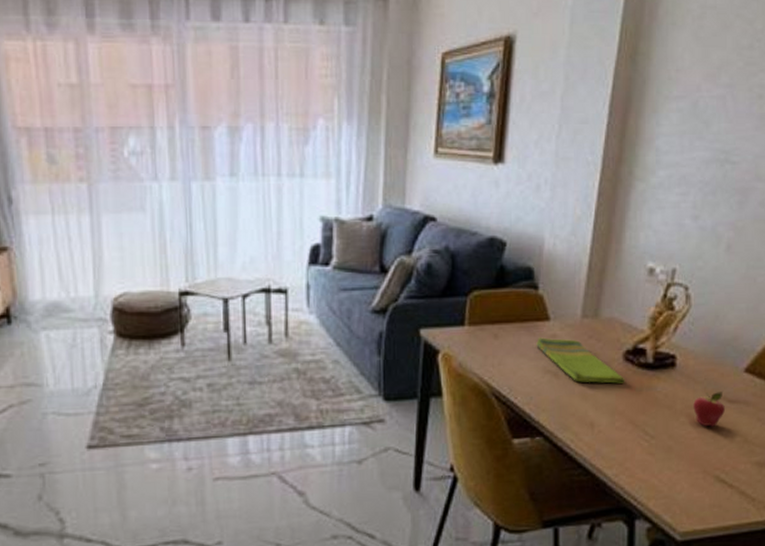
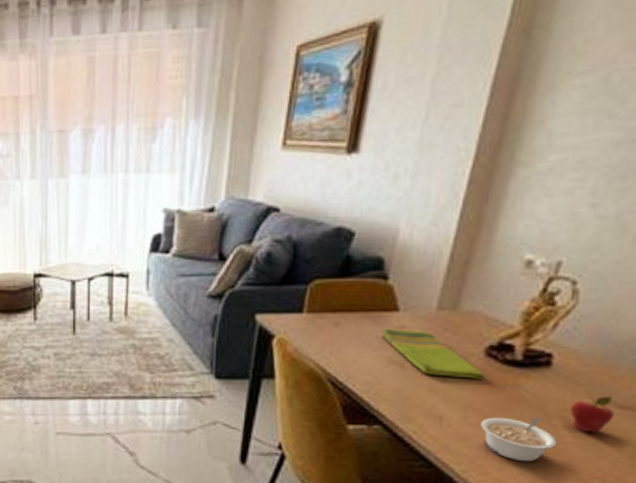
legume: none [625,416,686,460] -> present [481,417,557,462]

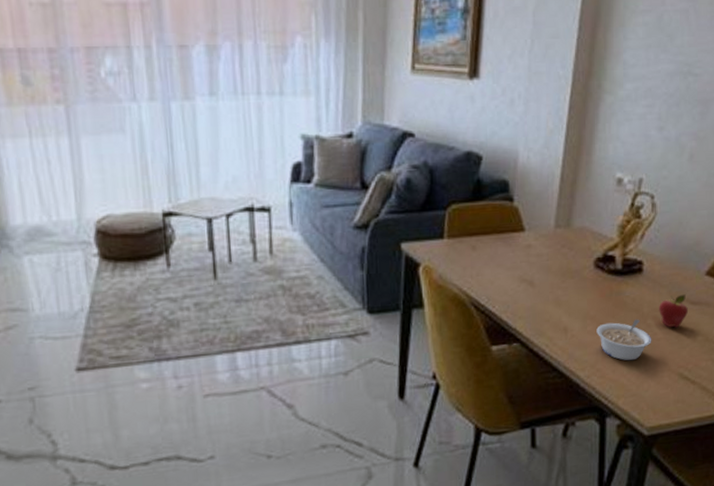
dish towel: present [381,328,485,379] -> none [512,248,596,290]

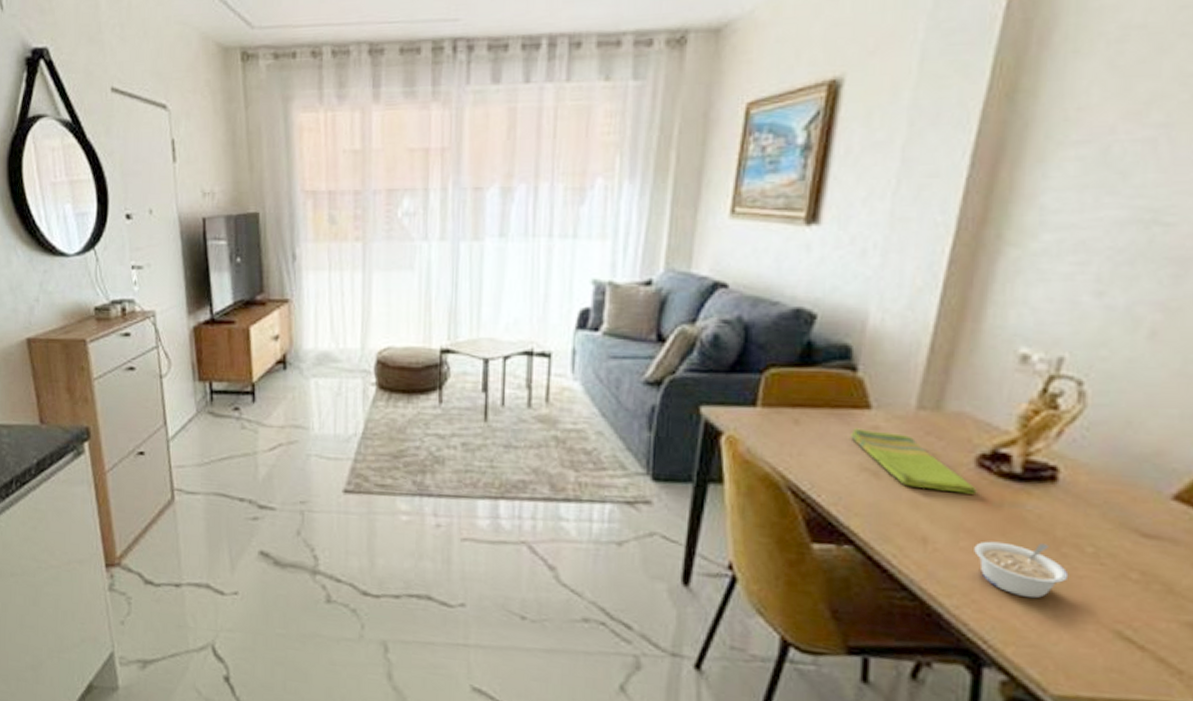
dish towel: none [512,248,596,290] -> present [850,428,977,494]
fruit: present [659,294,688,328] -> none [1083,520,1136,566]

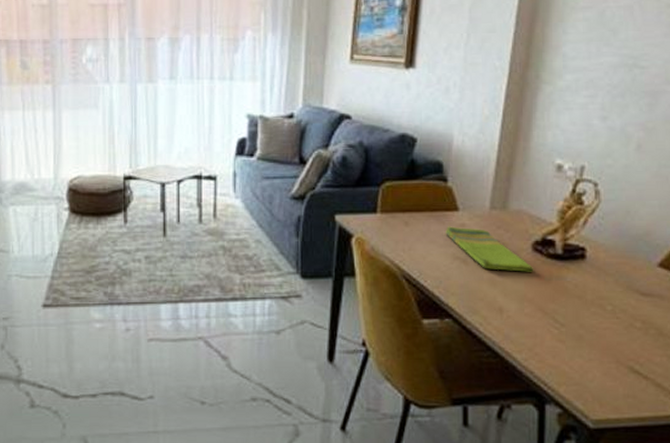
legume: present [974,541,1069,599] -> none [535,306,597,348]

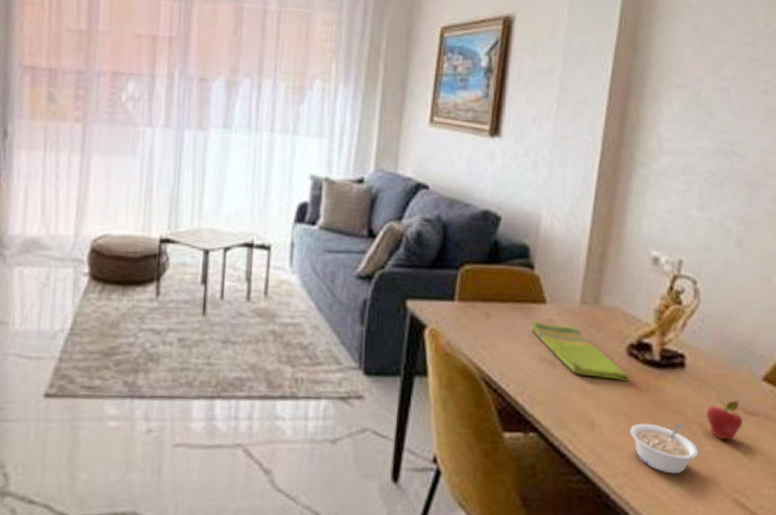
legume: none [535,306,597,348] -> present [630,423,699,475]
fruit: none [604,285,638,318] -> present [706,400,743,441]

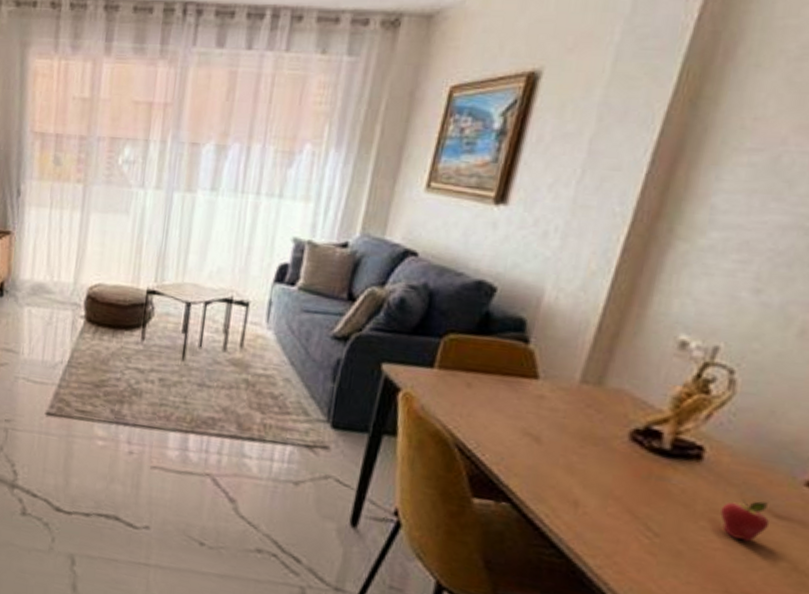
dish towel: present [531,321,629,380] -> none [517,395,629,465]
legume: present [630,423,699,475] -> none [620,509,705,566]

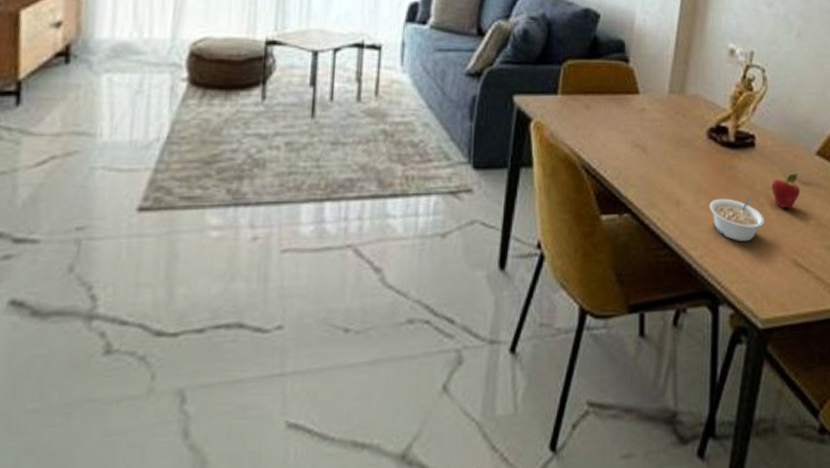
legume: none [620,509,705,566] -> present [709,196,765,242]

